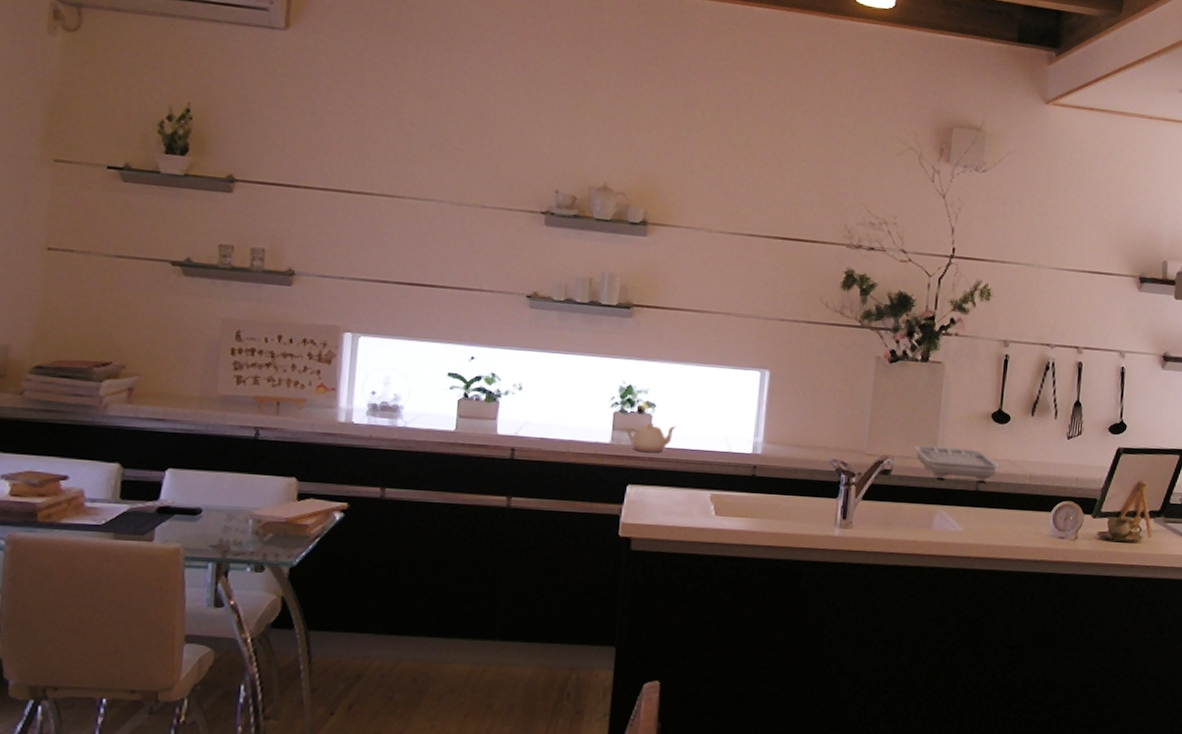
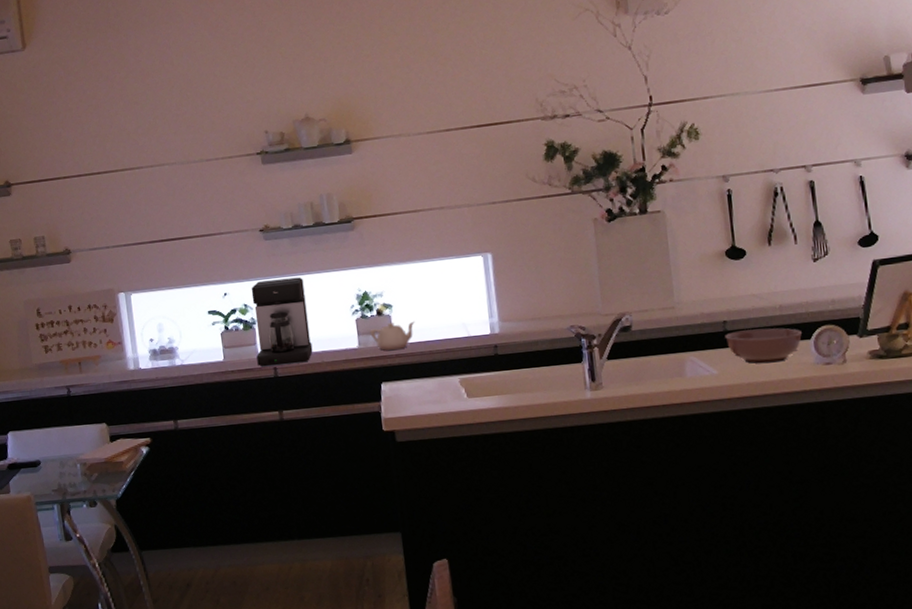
coffee maker: none [493,351,565,449] -> present [251,277,313,367]
dish rack: present [913,445,1001,482] -> none [649,290,746,326]
bowl: none [975,492,1044,529] -> present [725,328,802,364]

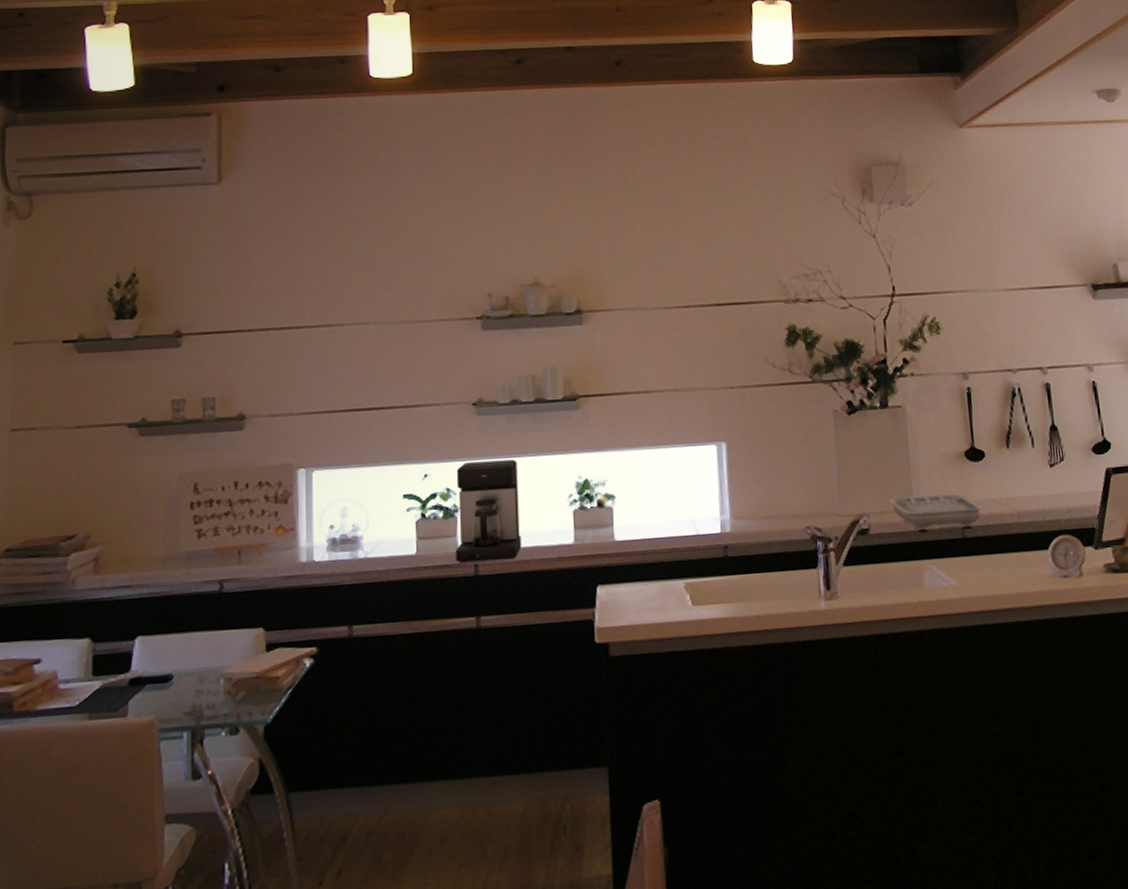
teapot: present [370,321,416,351] -> none [588,515,640,549]
dish rack: none [649,290,746,326] -> present [888,493,985,530]
bowl: present [725,328,802,364] -> none [964,536,1039,575]

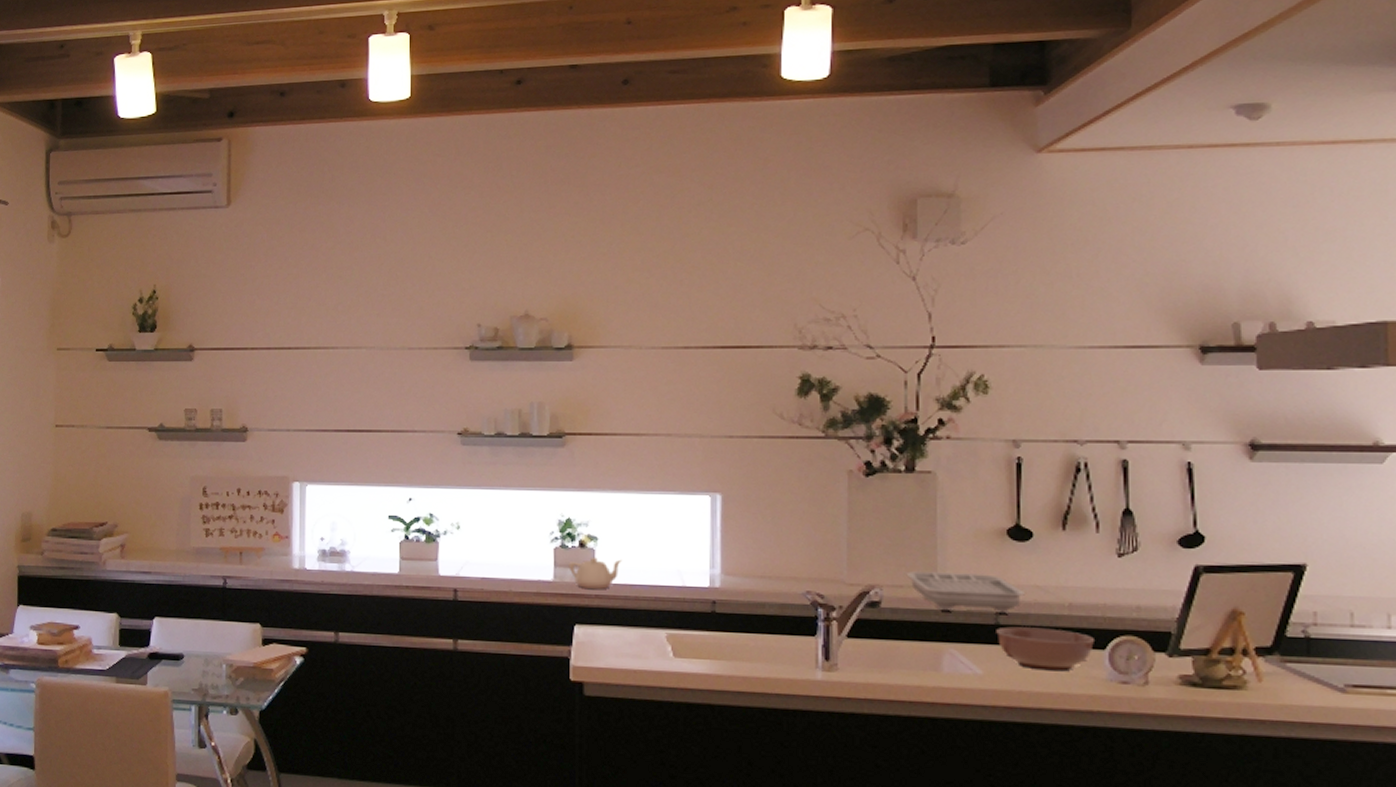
coffee maker: present [456,459,522,563] -> none [436,490,501,589]
teapot: none [588,515,640,549] -> present [568,557,623,590]
bowl: none [964,536,1039,575] -> present [996,626,1094,672]

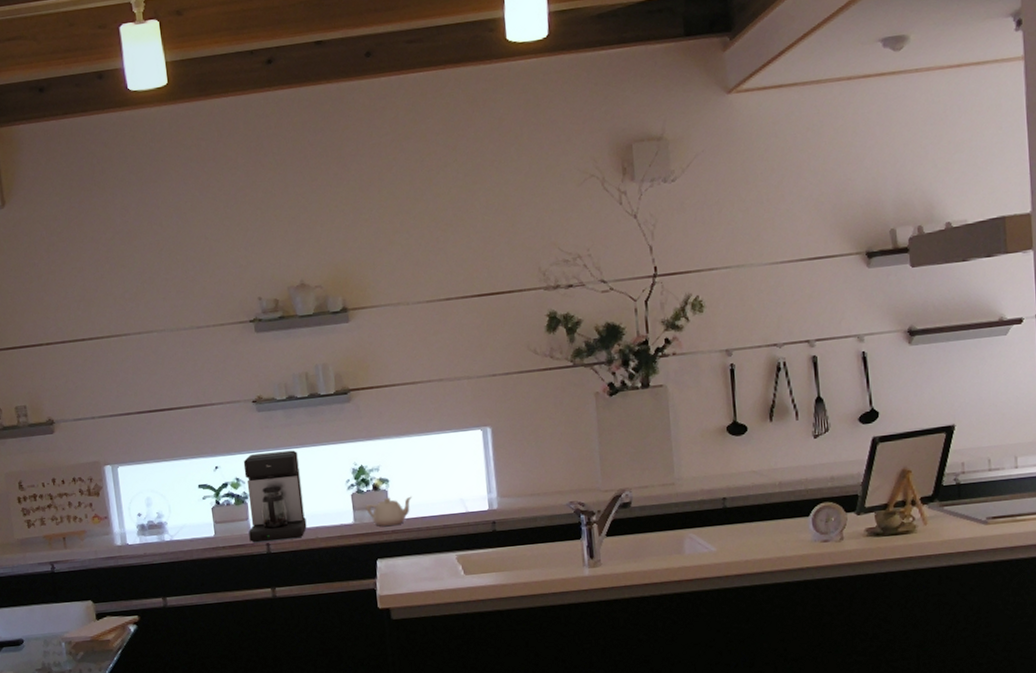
coffee maker: none [436,490,501,589] -> present [243,450,307,543]
dish rack: present [906,571,1027,614] -> none [649,466,746,502]
bowl: present [996,626,1094,672] -> none [724,505,800,541]

